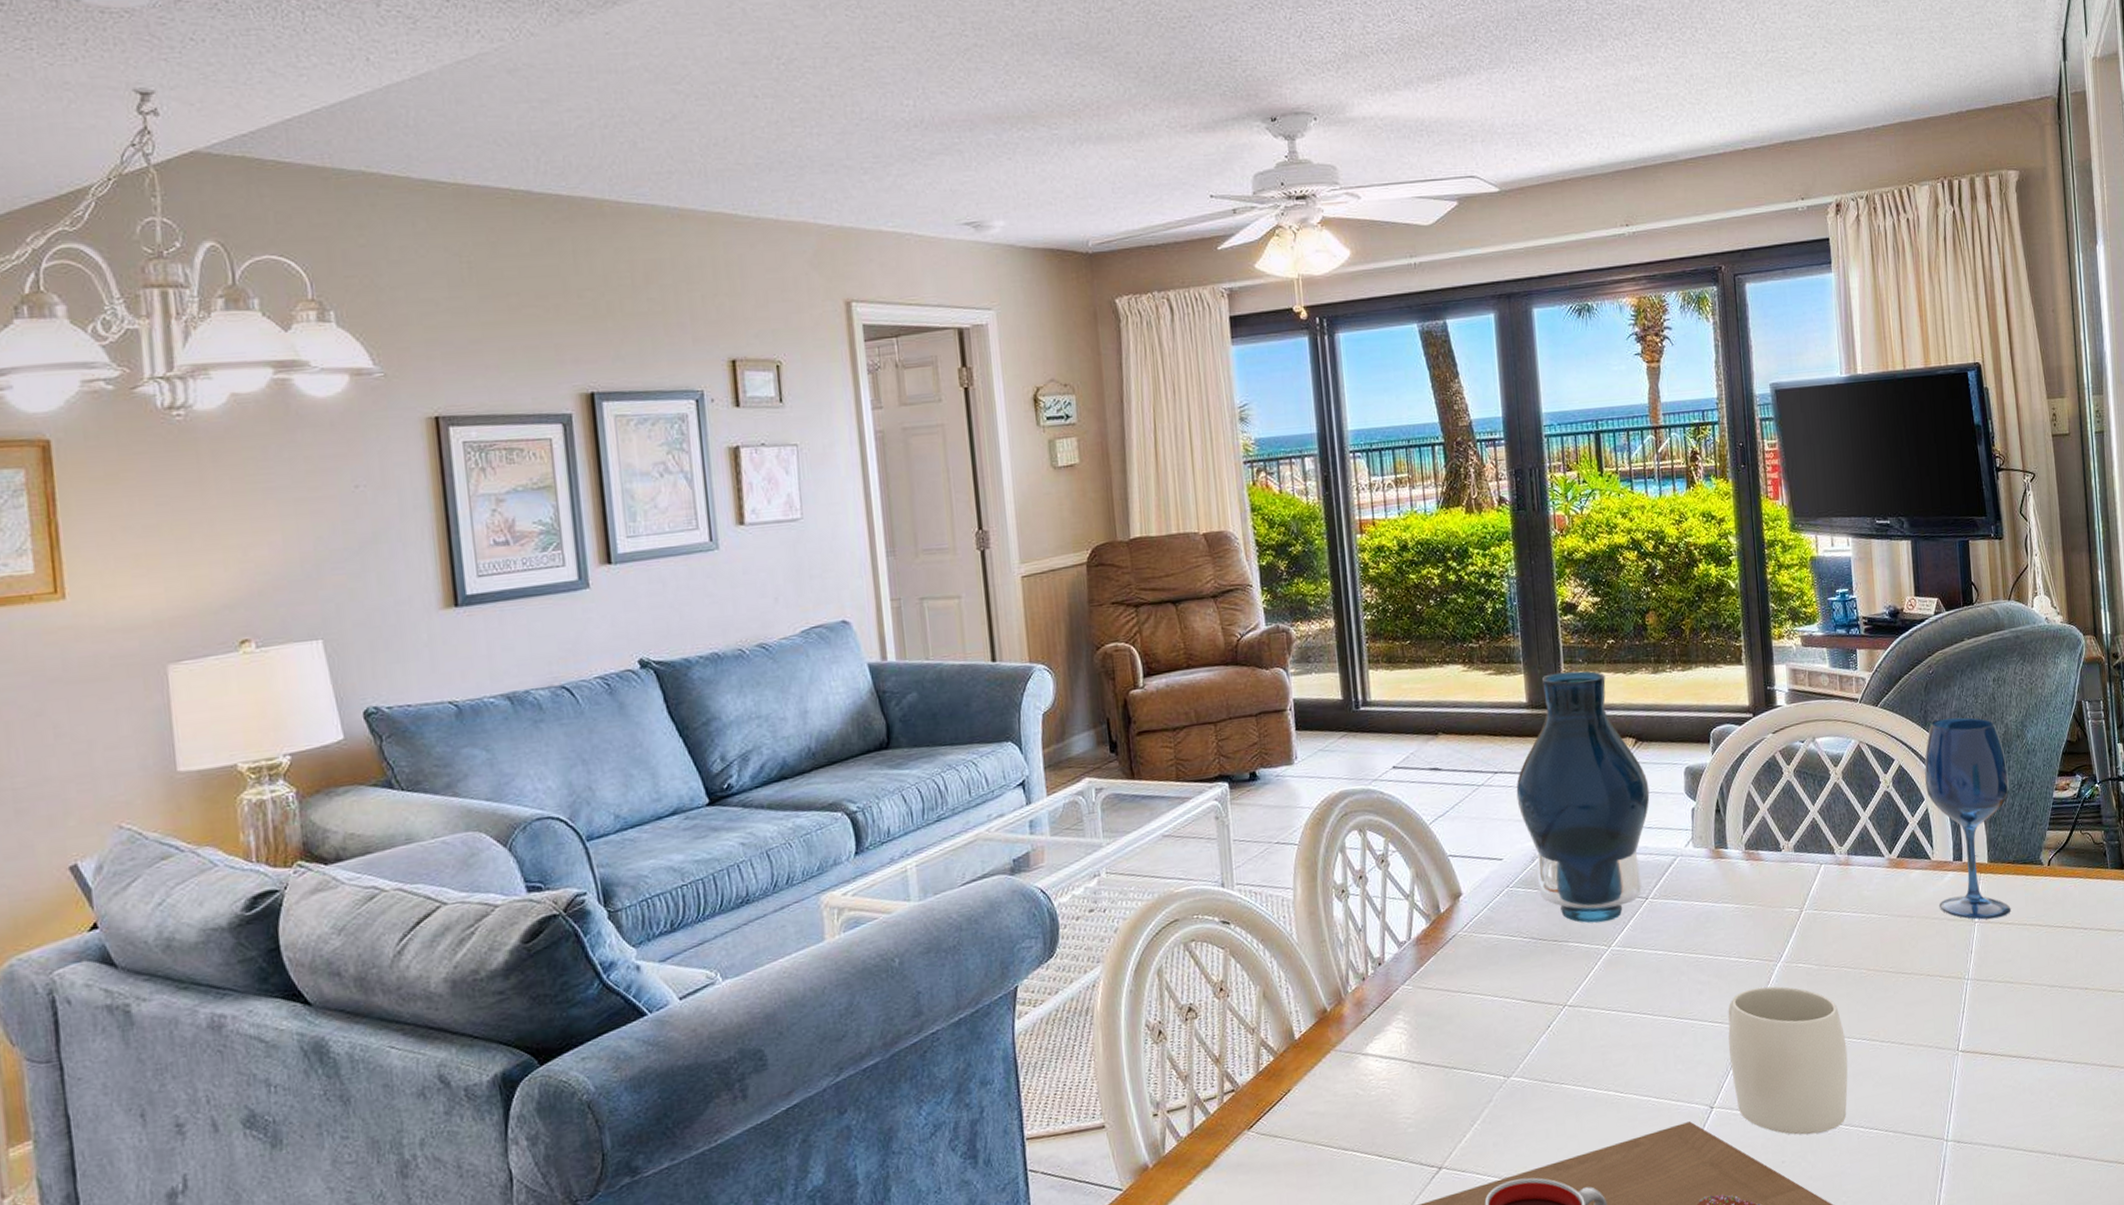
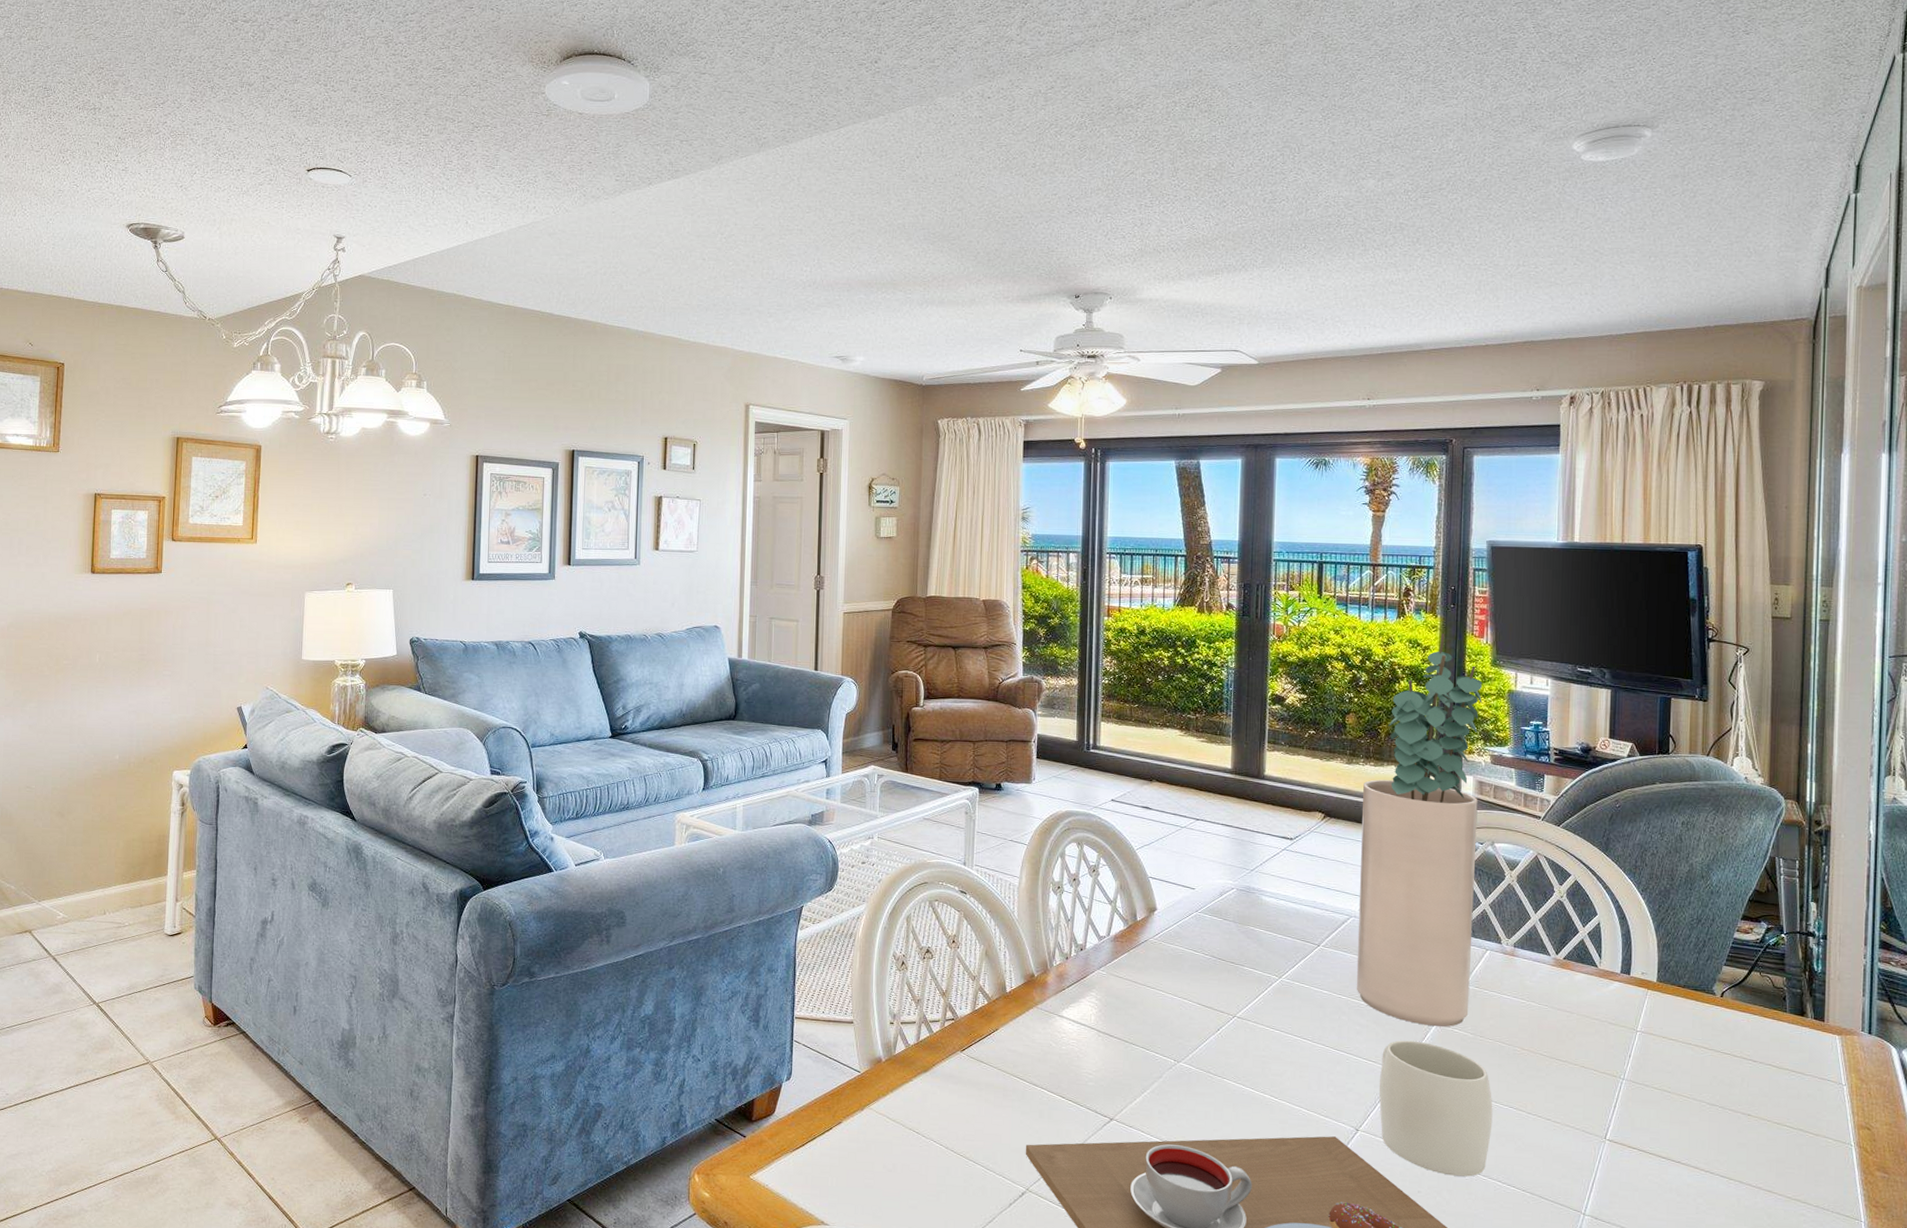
vase: present [1516,671,1650,923] -> none [1213,749,1332,957]
vase: none [1673,500,1811,967] -> present [1356,634,1483,1027]
wineglass: present [1924,717,2011,920] -> none [1600,848,1688,1033]

